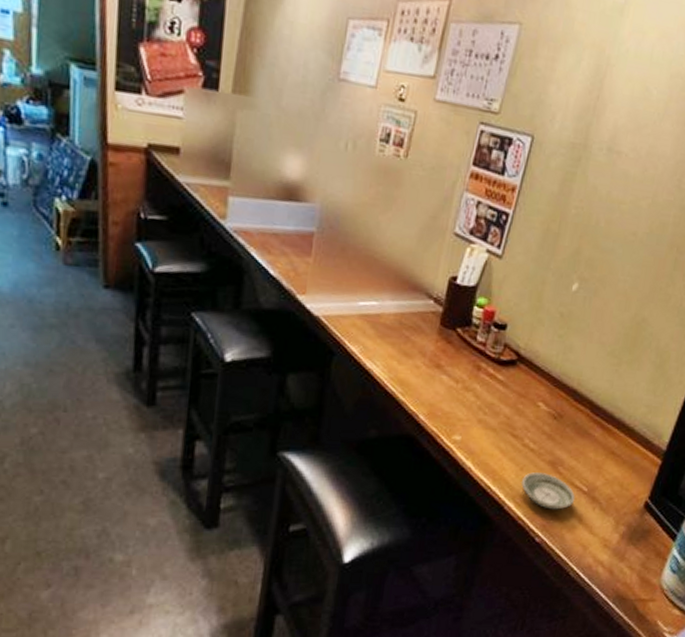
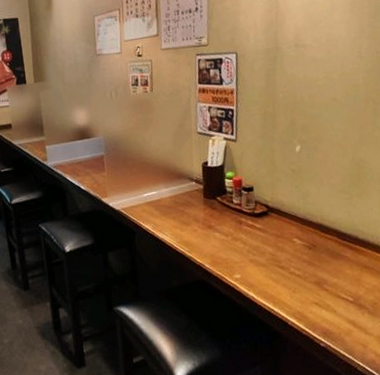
saucer: present [520,472,576,510] -> none [296,291,345,320]

